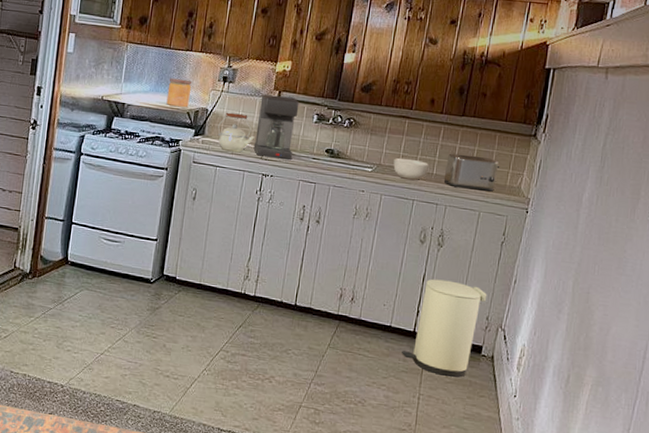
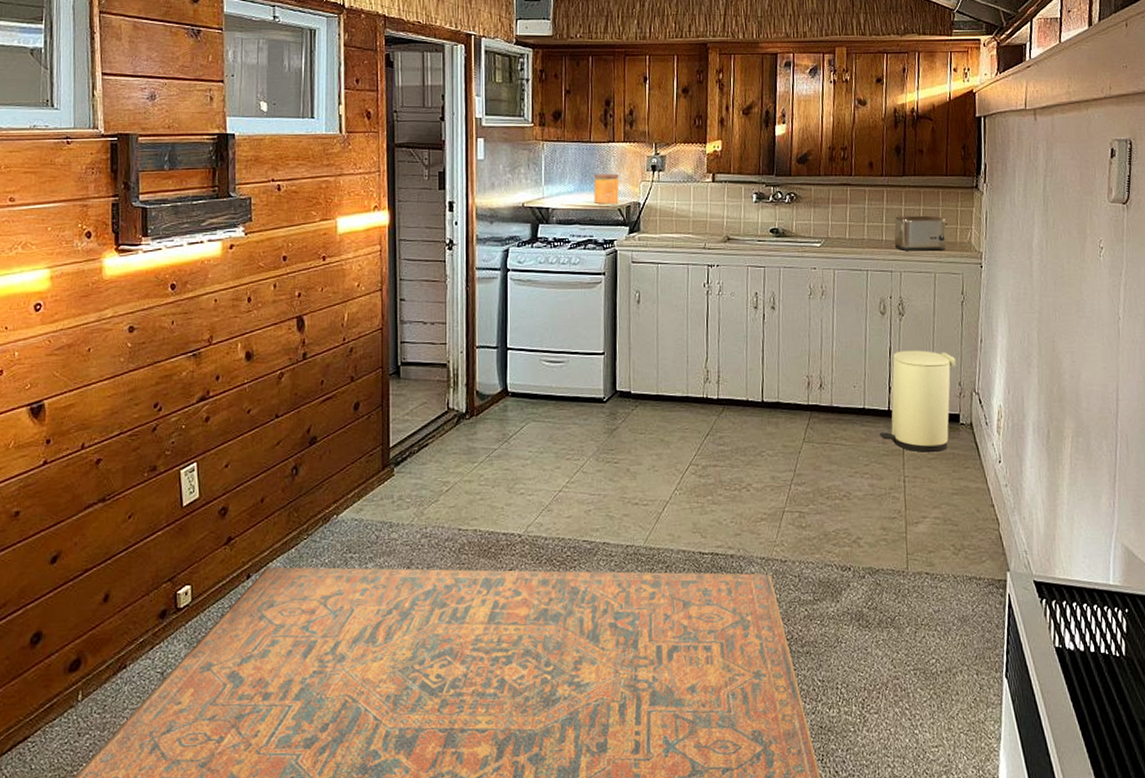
kettle: present [217,112,254,153] -> none [653,203,694,246]
coffee maker: present [253,94,300,160] -> none [694,178,737,246]
bowl: present [393,157,430,181] -> none [841,227,878,251]

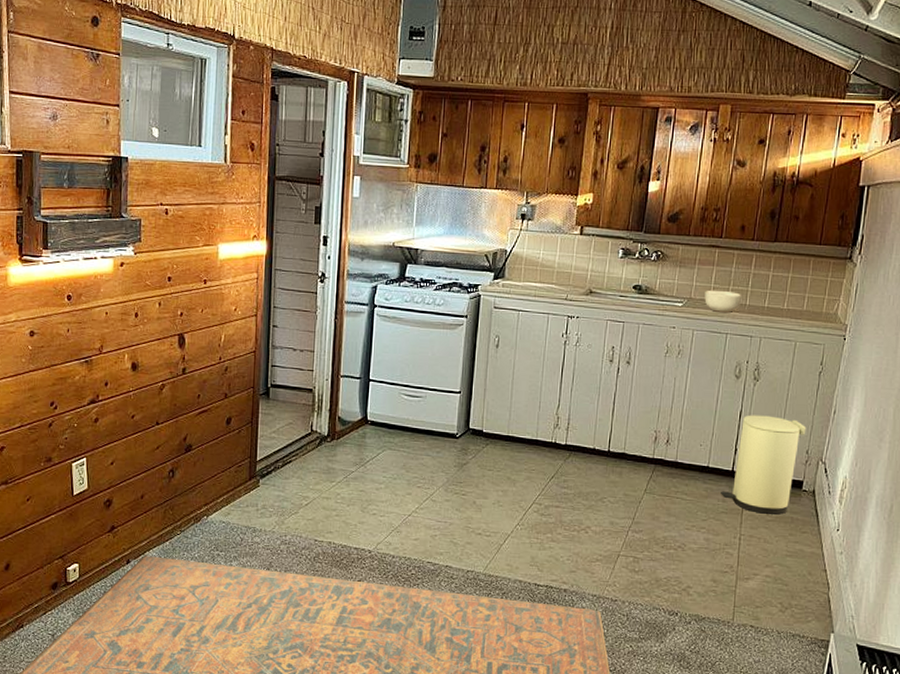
jar: present [593,173,619,205] -> none [462,219,489,250]
bowl: none [841,227,878,251] -> present [704,290,742,314]
toaster: present [894,215,948,252] -> none [757,282,816,321]

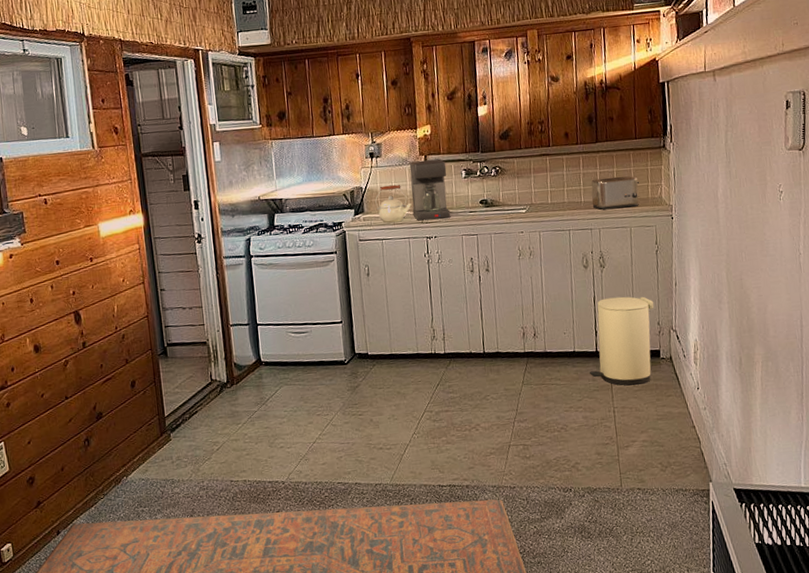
kettle: none [518,252,558,295] -> present [375,184,412,224]
coffee maker: none [557,231,603,300] -> present [409,158,451,221]
bowl: present [704,290,742,314] -> none [543,192,577,213]
toaster: none [757,282,816,321] -> present [591,176,640,211]

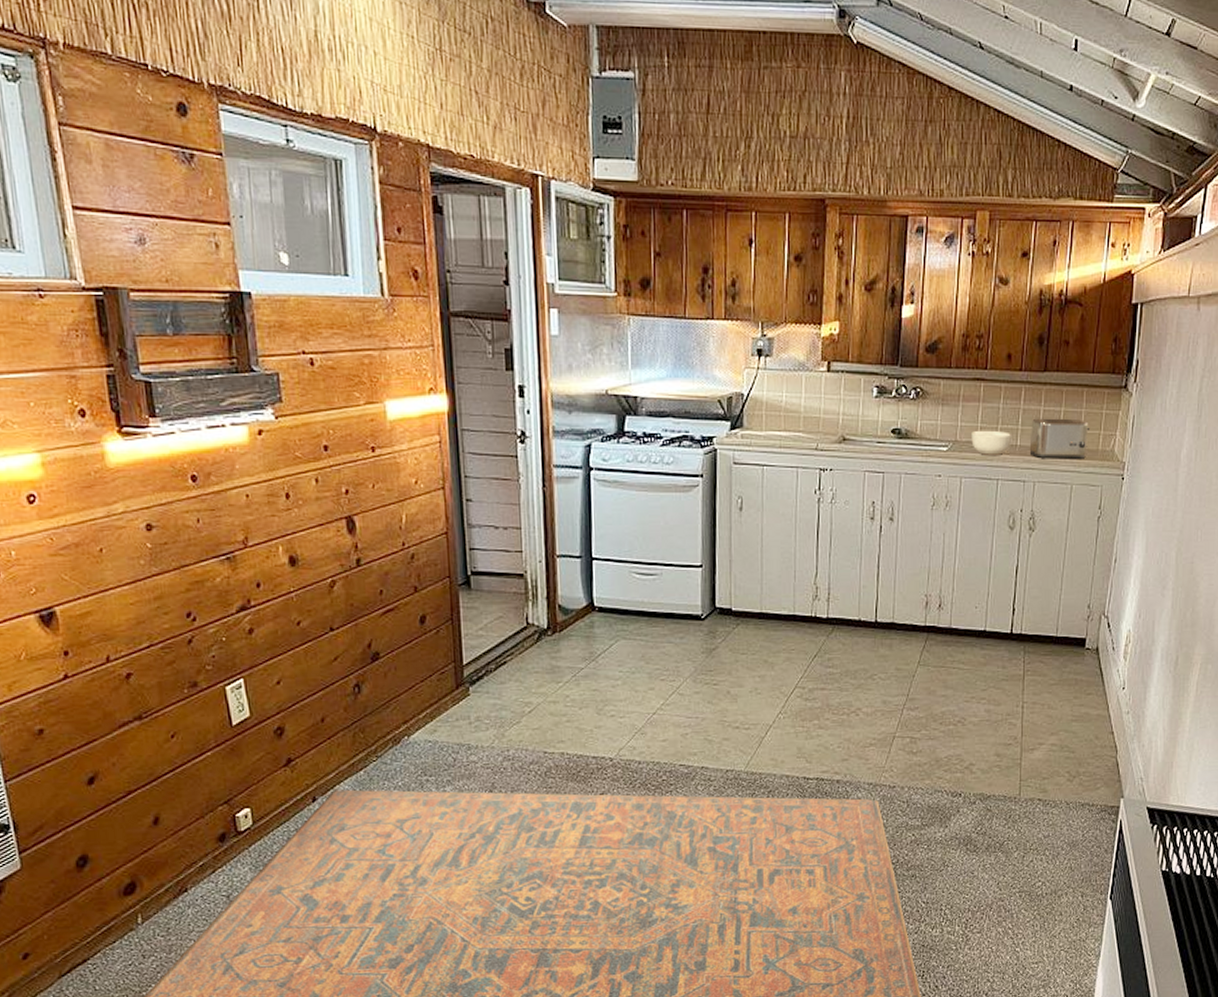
kettle: present [375,184,412,224] -> none [758,395,805,445]
coffee maker: present [409,158,451,221] -> none [805,367,854,448]
bowl: none [543,192,577,213] -> present [971,430,1012,457]
pedal bin: present [590,296,654,386] -> none [1000,569,1087,678]

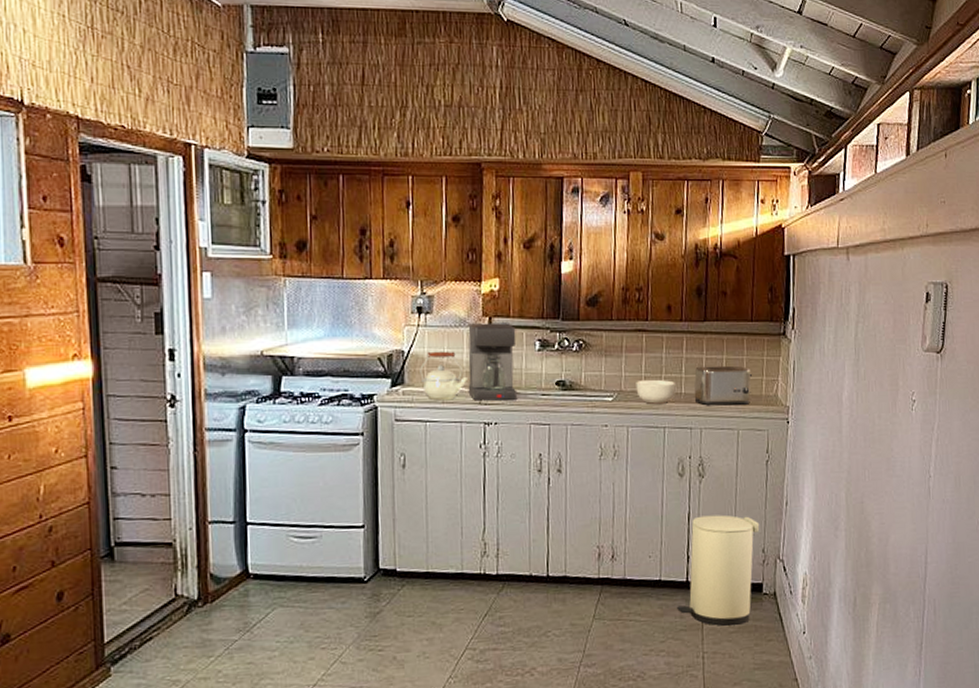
kettle: none [758,395,805,445] -> present [420,351,468,401]
coffee maker: none [805,367,854,448] -> present [468,323,518,401]
pedal bin: none [1000,569,1087,678] -> present [677,514,760,626]

